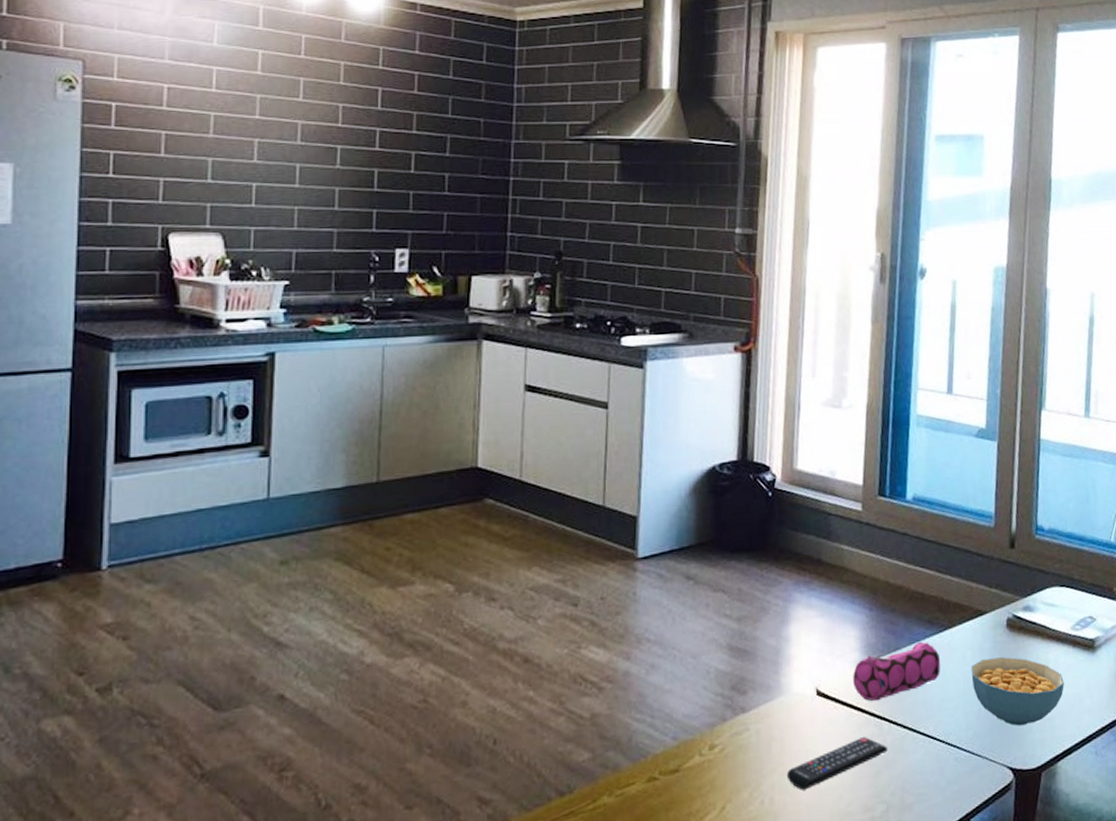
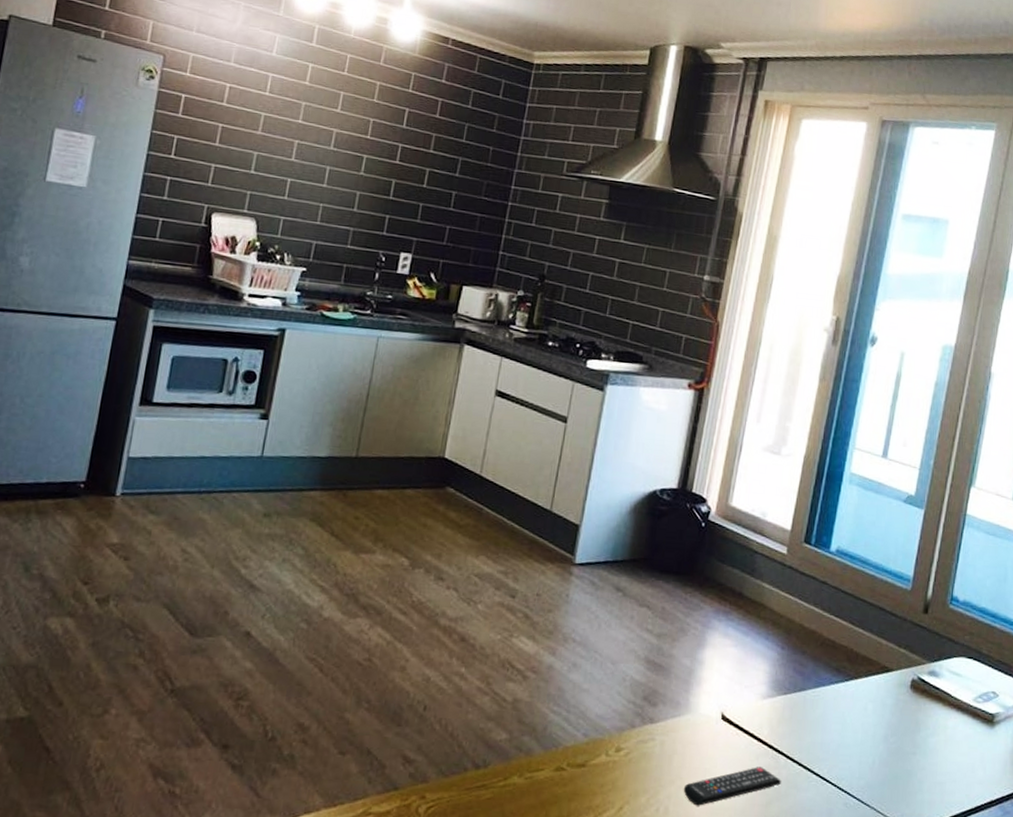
pencil case: present [853,641,941,701] -> none [757,686,843,736]
cereal bowl: present [971,657,1064,726] -> none [870,714,960,785]

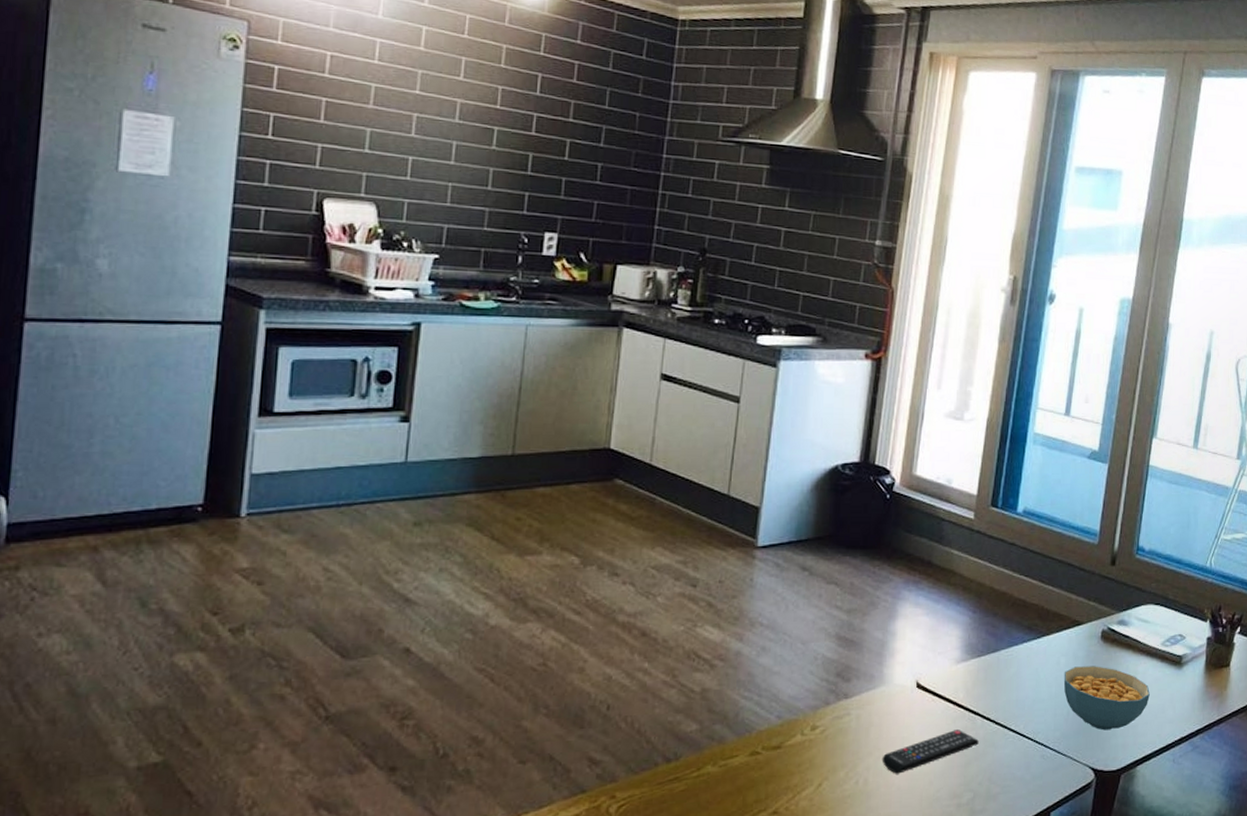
cereal bowl: none [870,714,960,785] -> present [1063,666,1150,731]

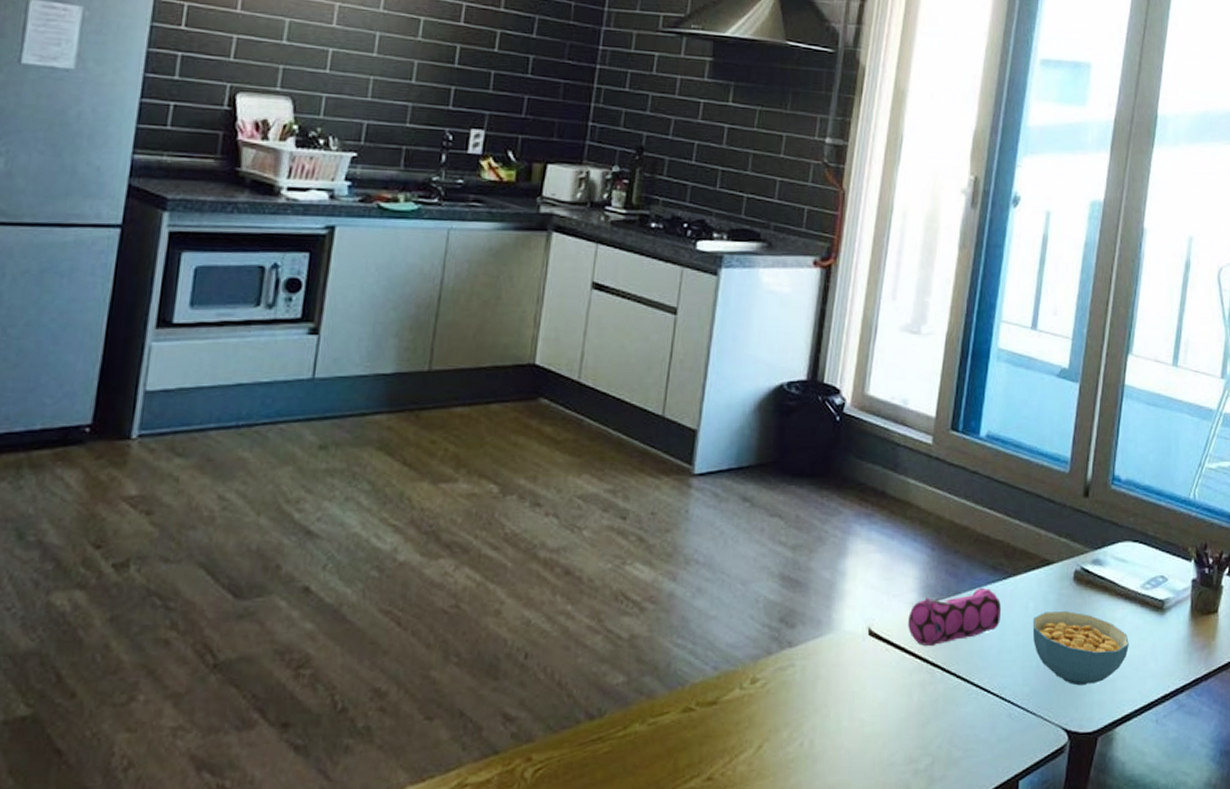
remote control: present [882,730,979,774] -> none [829,684,938,735]
pencil case: none [952,645,1036,697] -> present [908,587,1002,647]

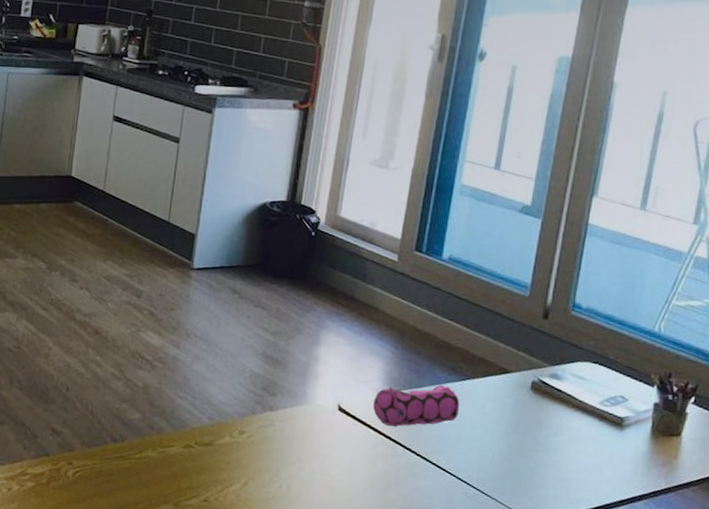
cereal bowl: present [1032,611,1129,686] -> none [489,412,585,480]

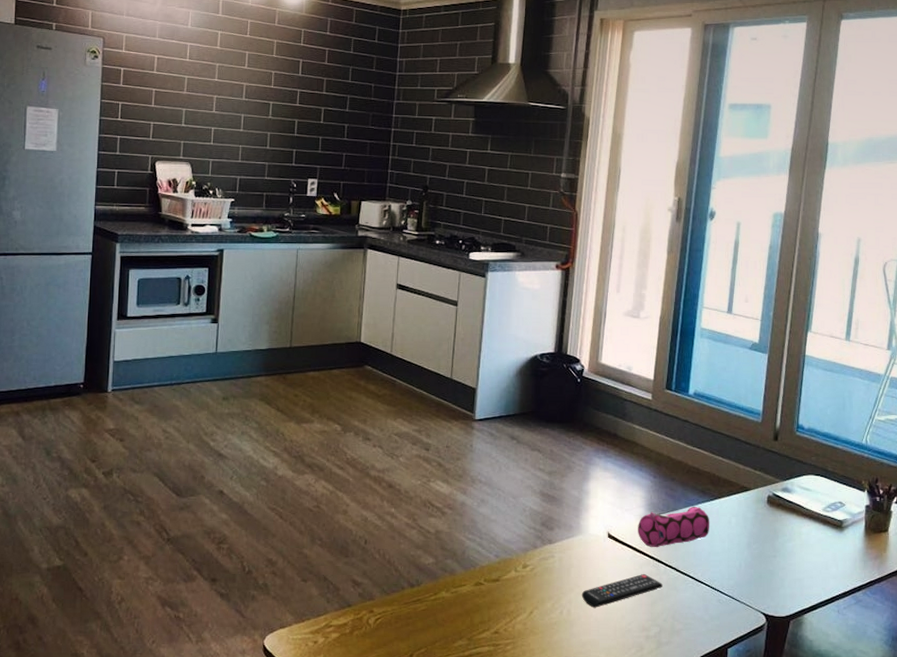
remote control: none [304,454,399,486] -> present [581,574,663,608]

